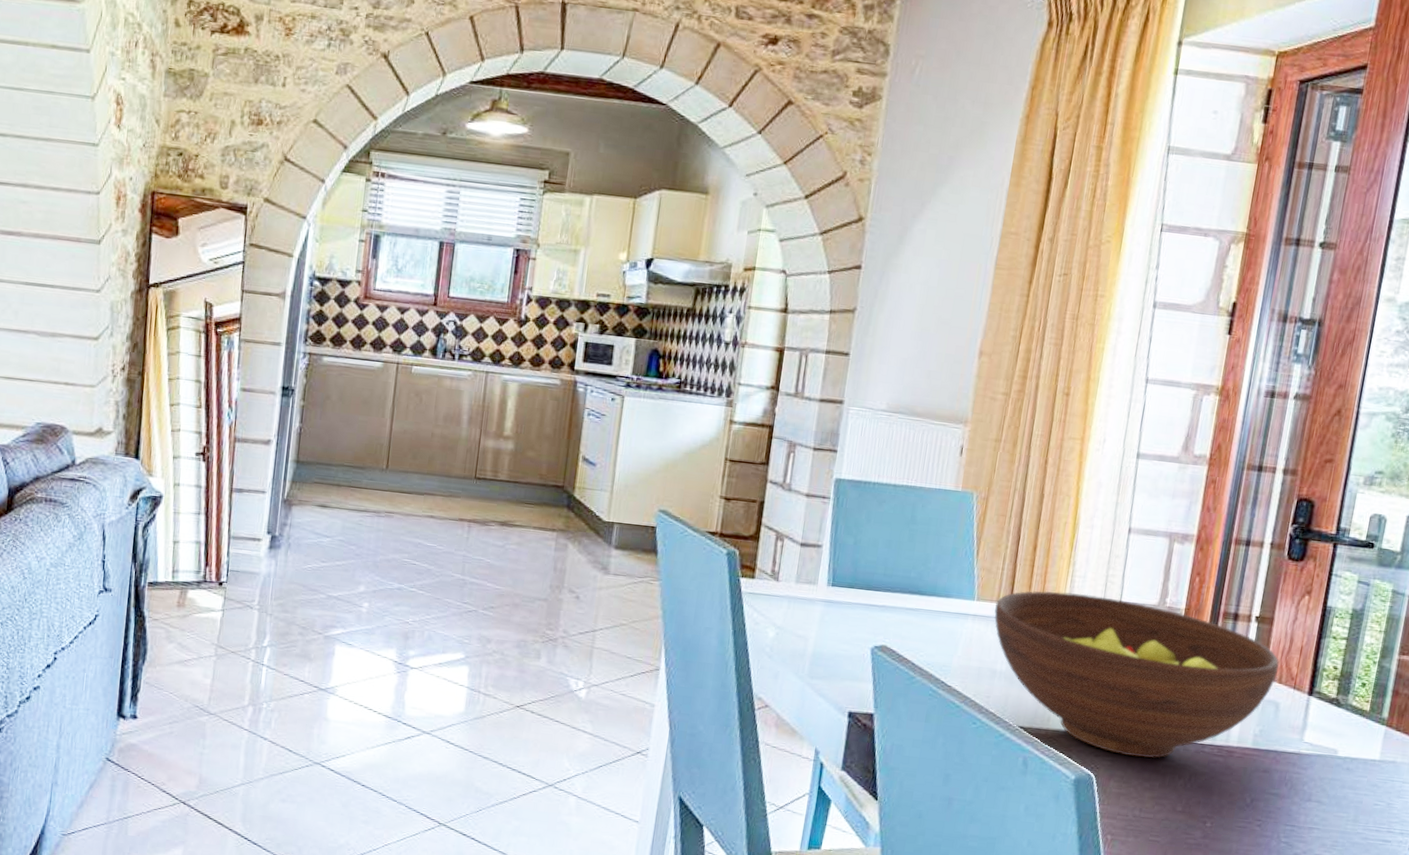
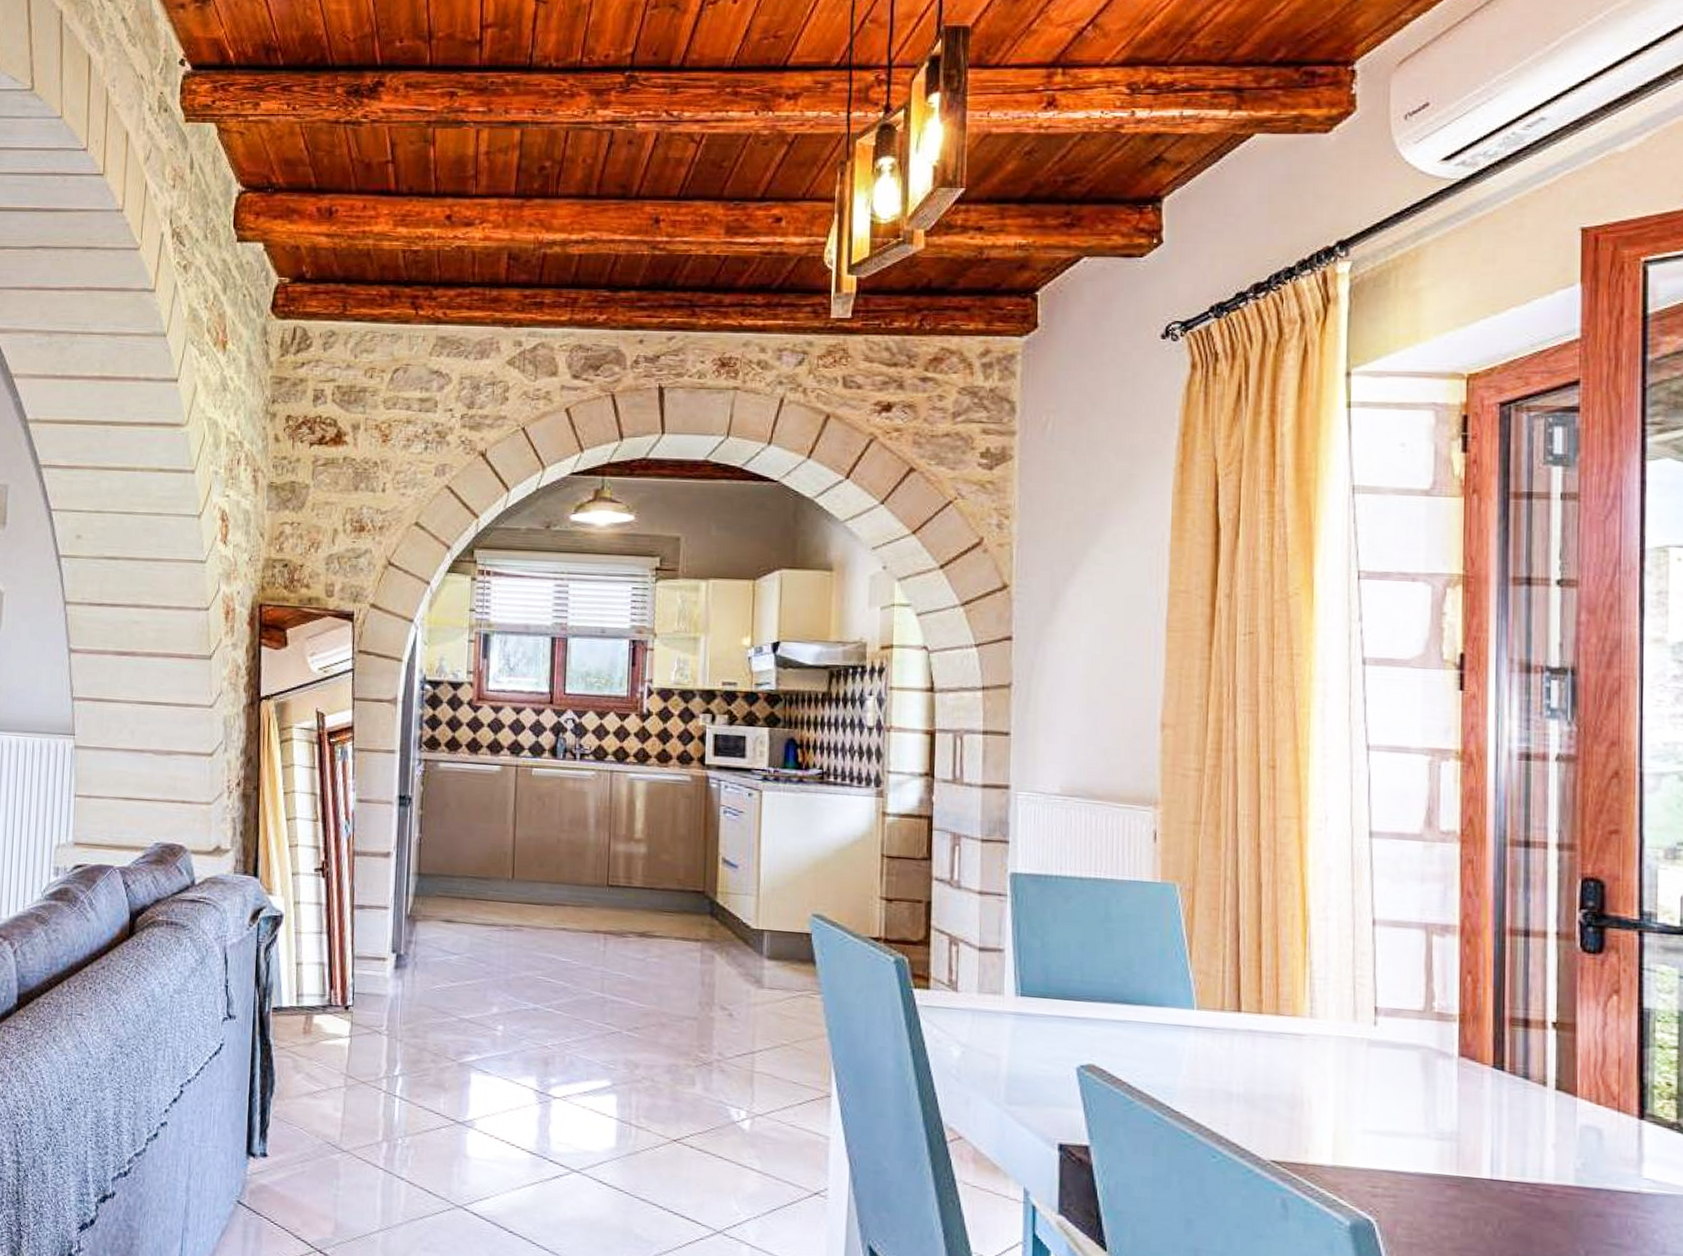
fruit bowl: present [994,590,1279,759] -> none [1220,996,1593,1200]

